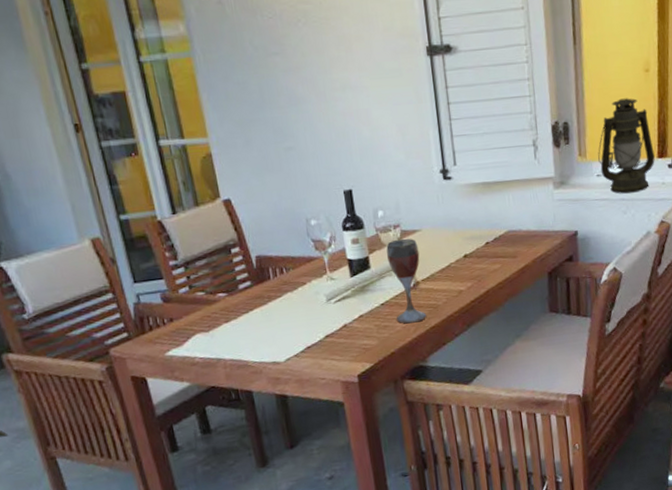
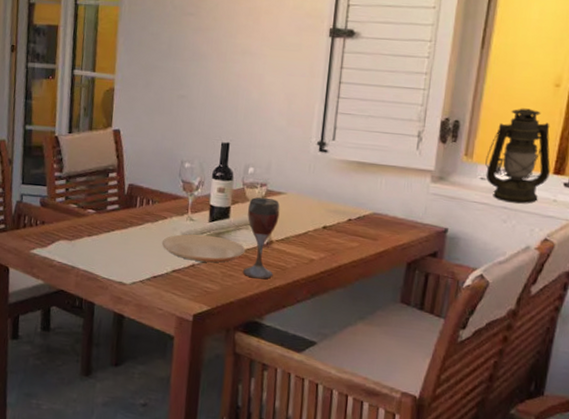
plate: none [306,290,394,322] -> present [161,233,246,263]

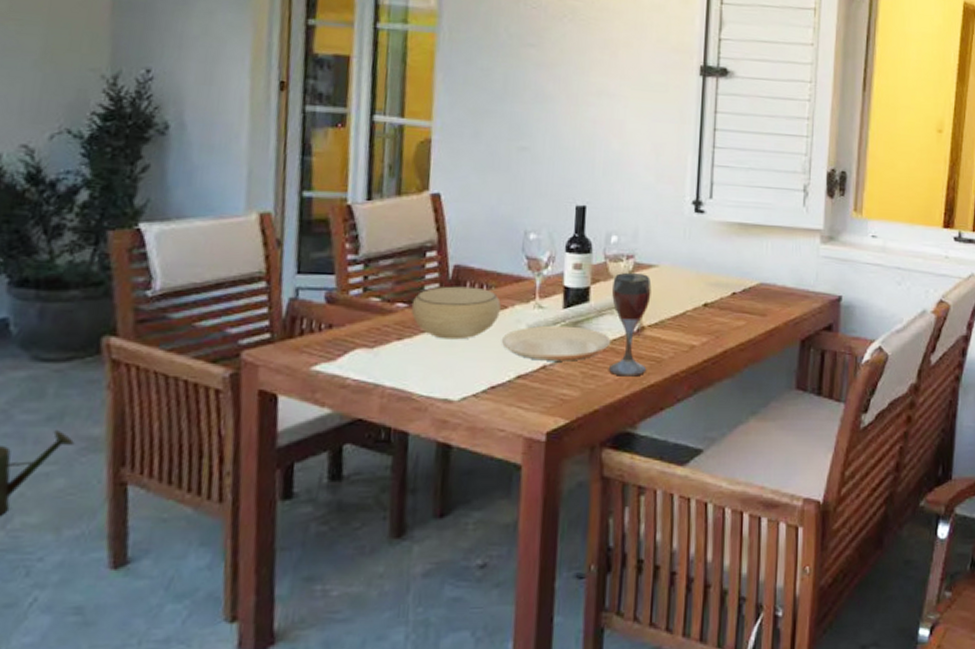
bowl: none [98,199,162,240] -> present [411,286,501,340]
lantern: present [485,108,551,205] -> none [876,156,940,264]

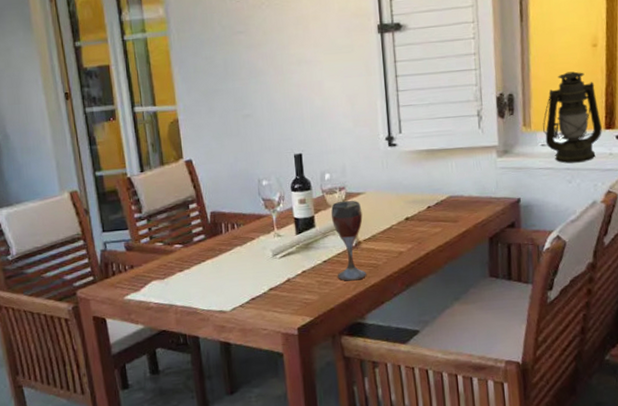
bowl: present [411,286,501,340] -> none [185,226,250,268]
plate: present [501,325,611,361] -> none [253,247,336,276]
lantern: none [876,156,940,264] -> present [543,71,602,164]

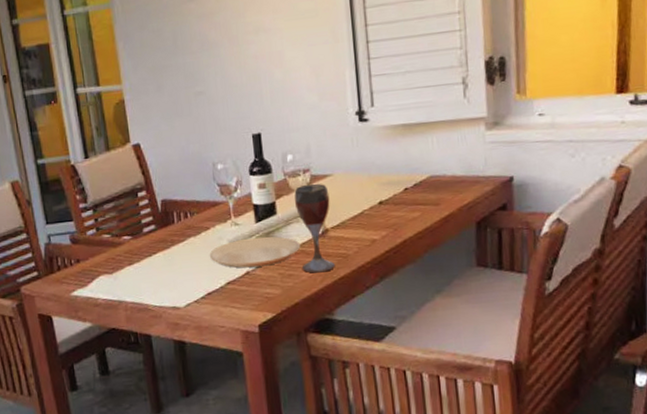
plate: none [253,247,336,276] -> present [209,236,301,268]
lantern: present [543,71,602,164] -> none [540,27,613,136]

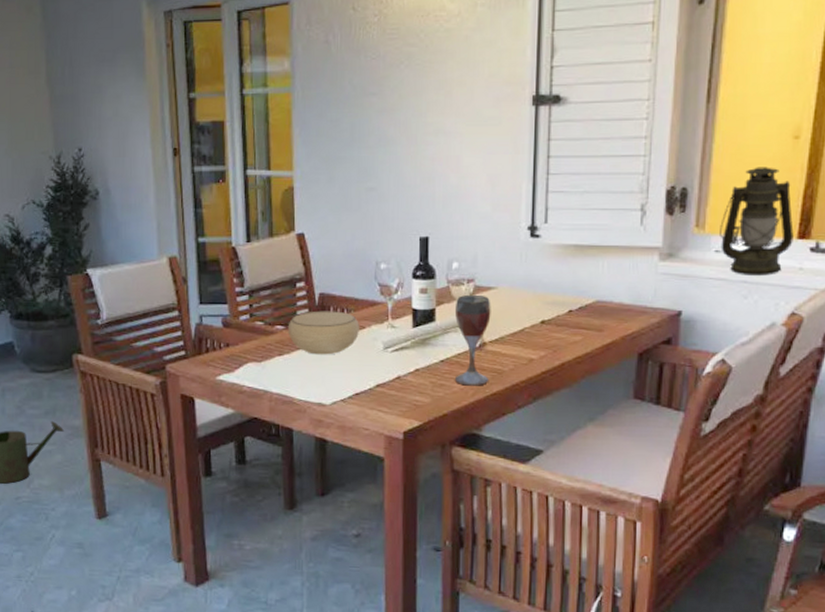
bowl: none [134,215,205,261] -> present [287,311,359,355]
plate: present [209,236,301,268] -> none [361,342,456,373]
lantern: none [540,27,613,136] -> present [720,167,794,277]

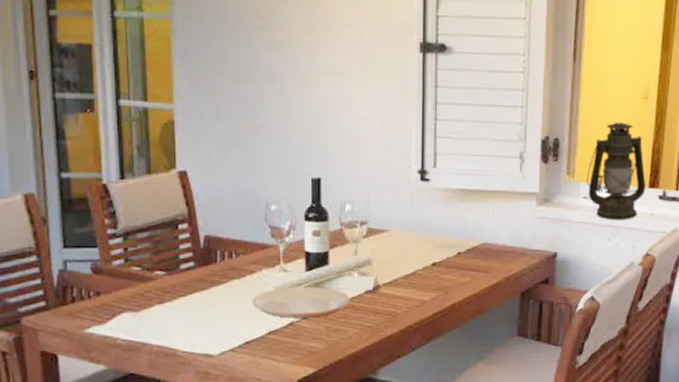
bowl: present [287,311,359,355] -> none [169,254,249,302]
plate: none [361,342,456,373] -> present [252,287,350,318]
cup: present [454,294,491,386] -> none [349,237,384,330]

